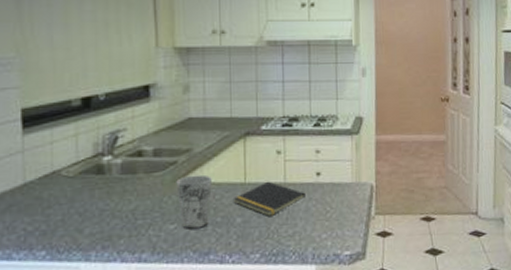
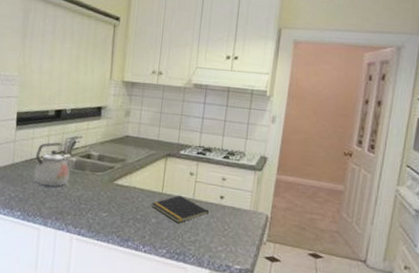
kettle: none [58,141,116,206] -> present [33,142,71,187]
cup: present [176,174,212,229] -> none [111,179,137,221]

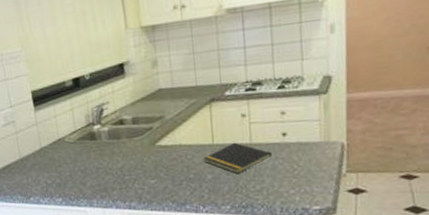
kettle: present [33,142,71,187] -> none [63,114,106,165]

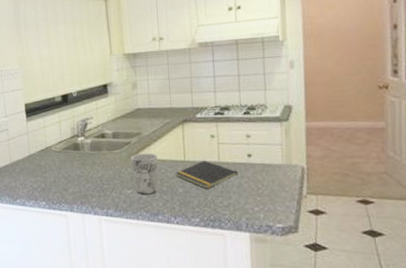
cup: none [153,138,184,184] -> present [130,153,158,194]

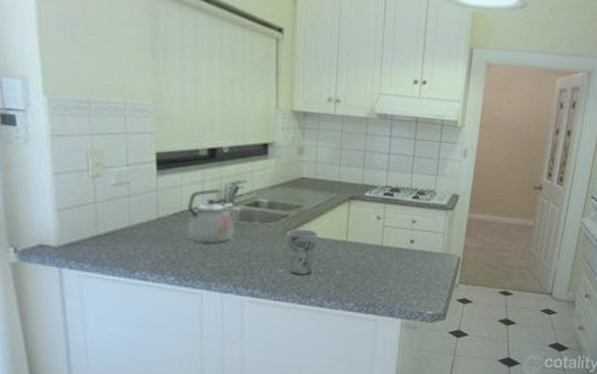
kettle: none [50,126,88,172] -> present [186,188,235,243]
notepad: present [175,160,238,189] -> none [334,242,399,273]

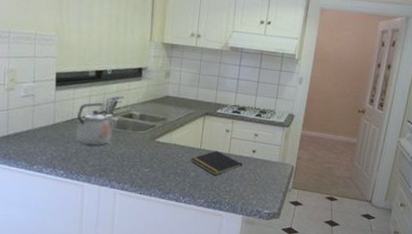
cup: present [286,228,318,275] -> none [152,137,178,175]
notepad: none [334,242,399,273] -> present [190,150,243,175]

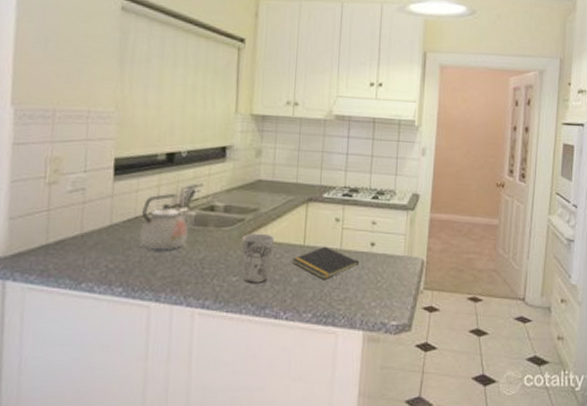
cup: none [152,137,178,175] -> present [241,233,274,283]

